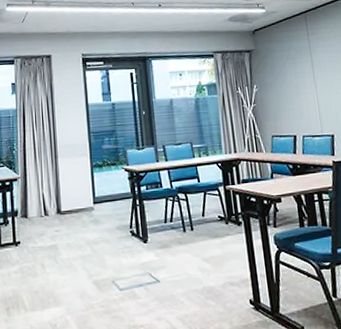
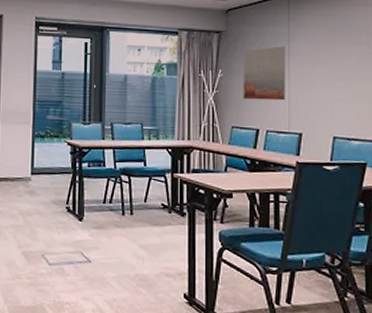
wall art: none [273,58,315,110] -> present [243,46,285,101]

